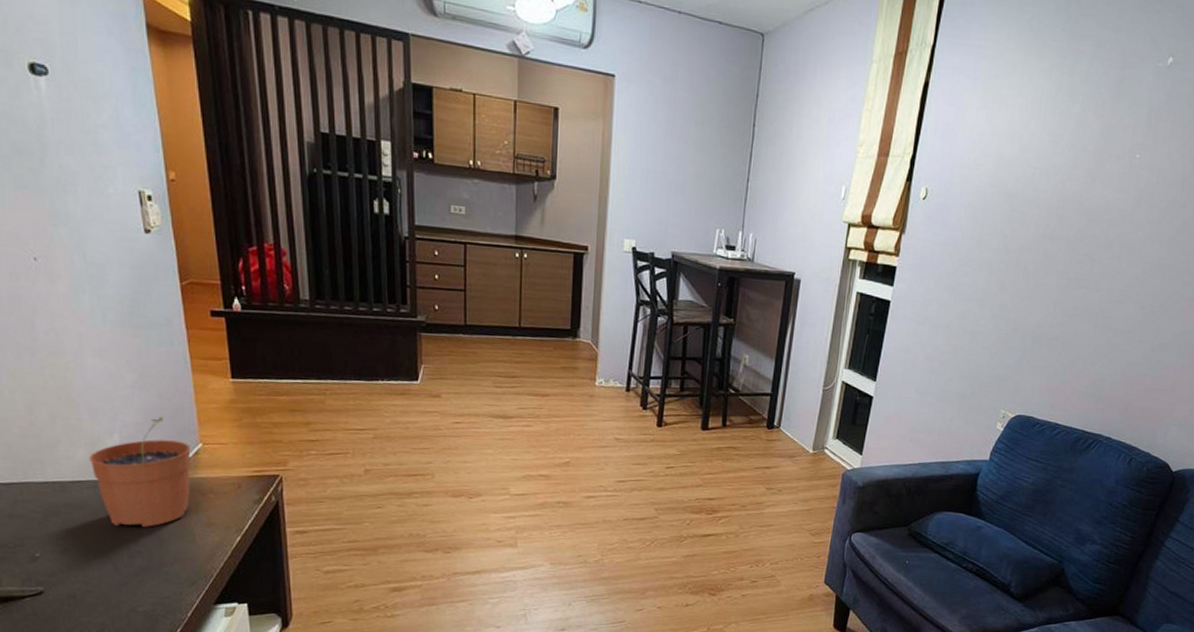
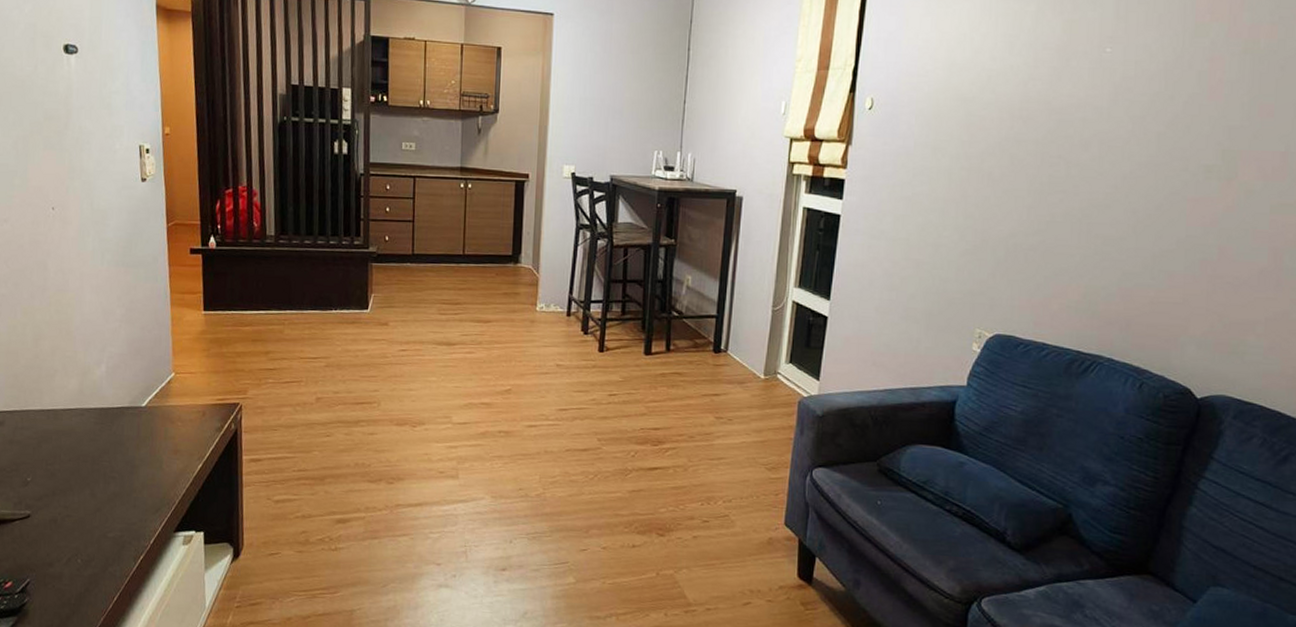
plant pot: present [88,416,192,527] -> none [79,347,165,454]

